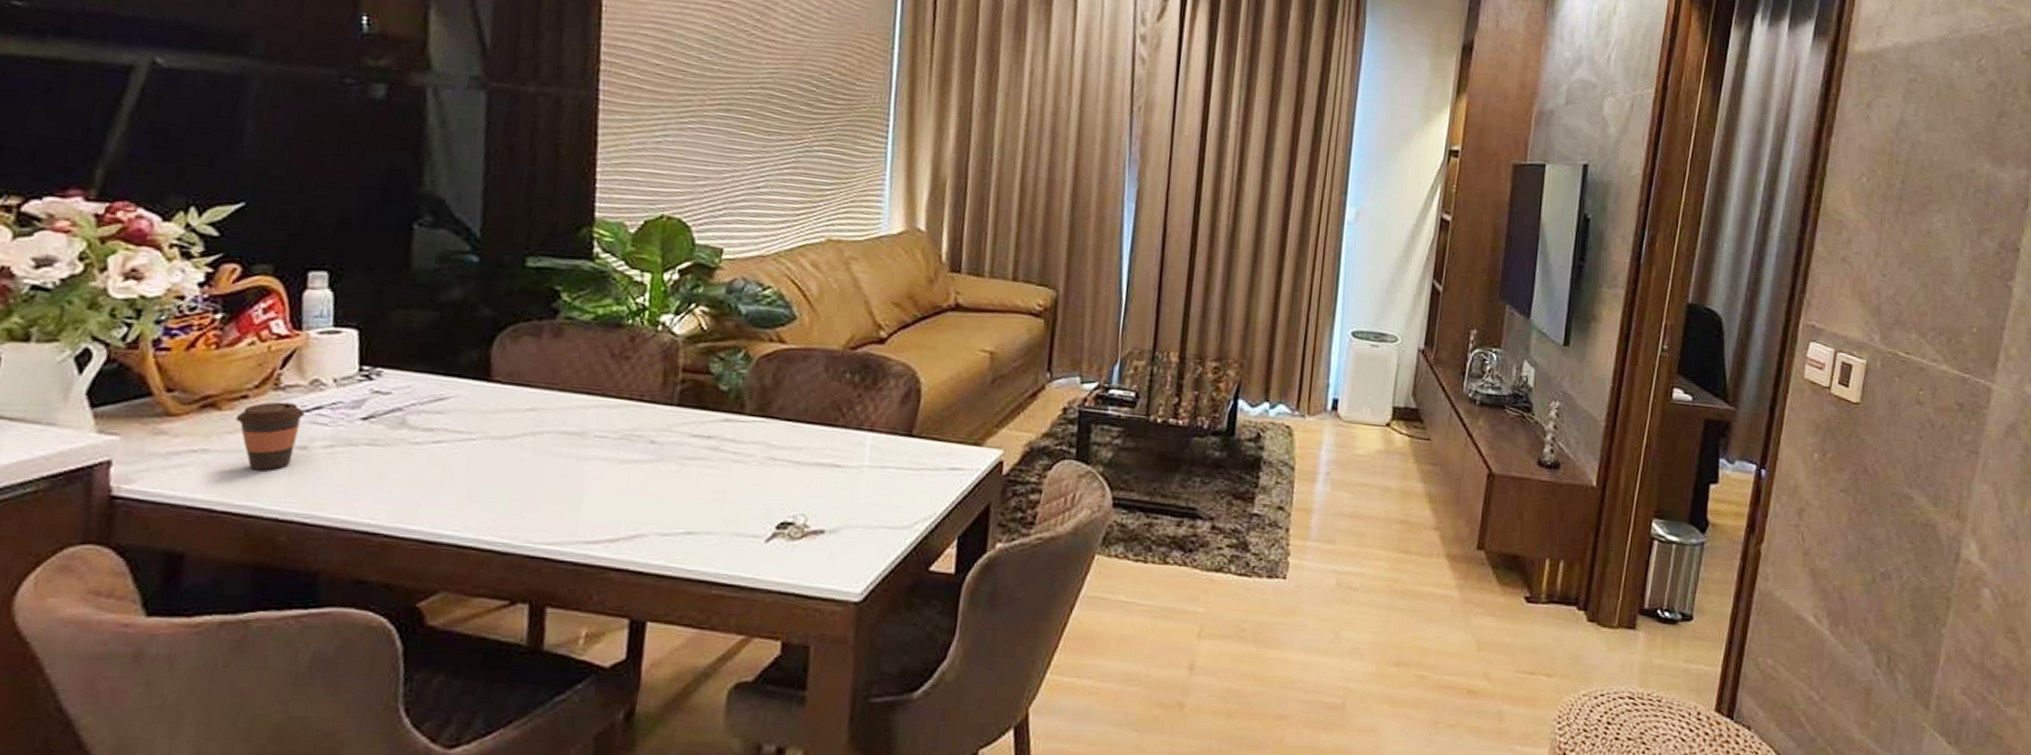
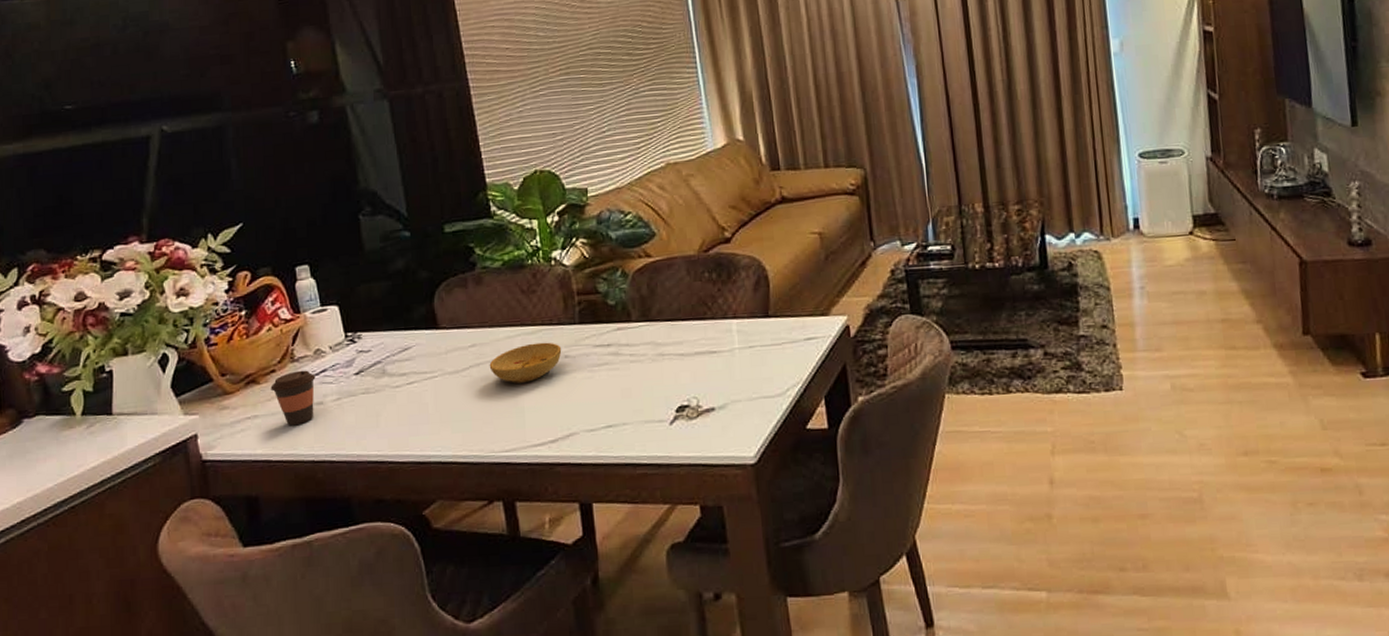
bowl: none [548,419,649,465] -> present [489,342,562,383]

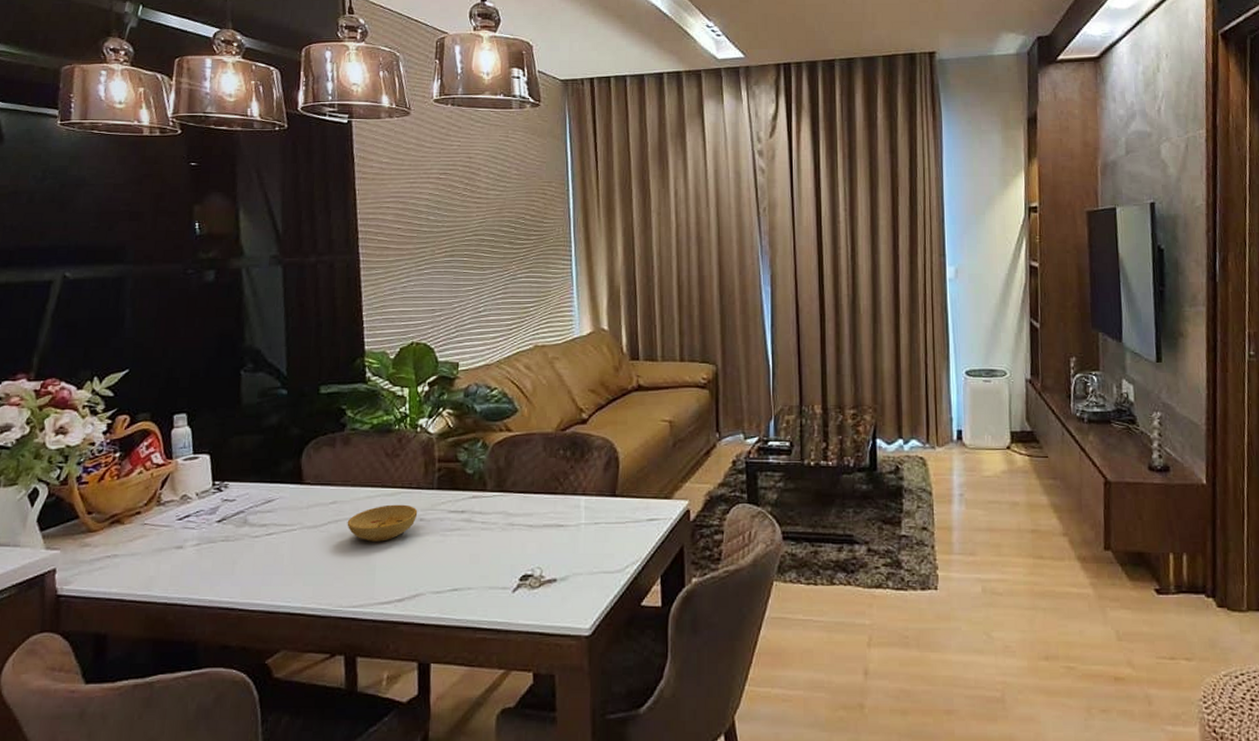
coffee cup: present [270,370,316,426] -> none [134,514,179,568]

